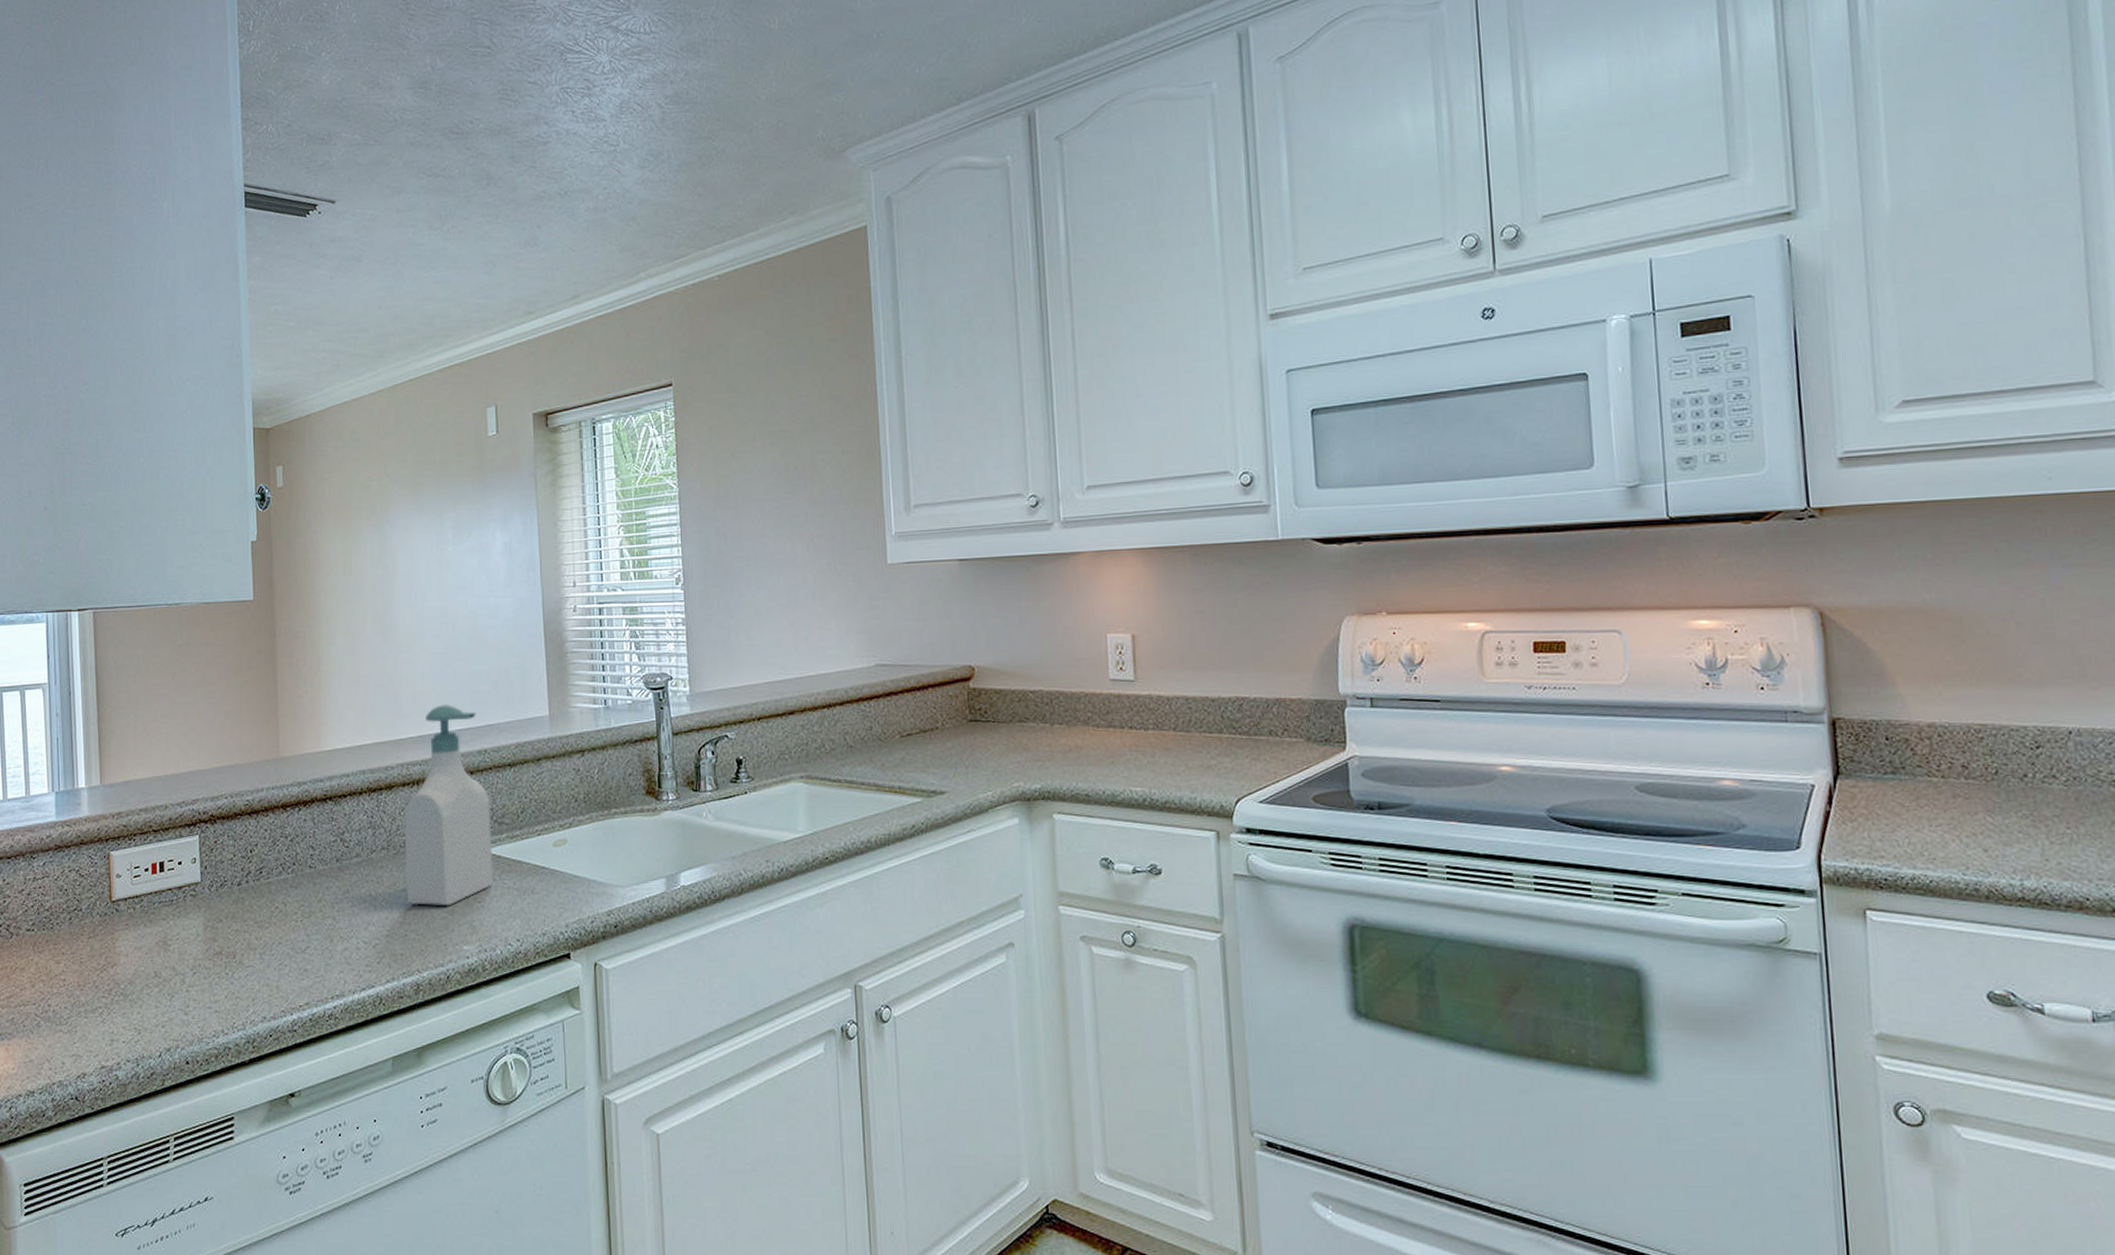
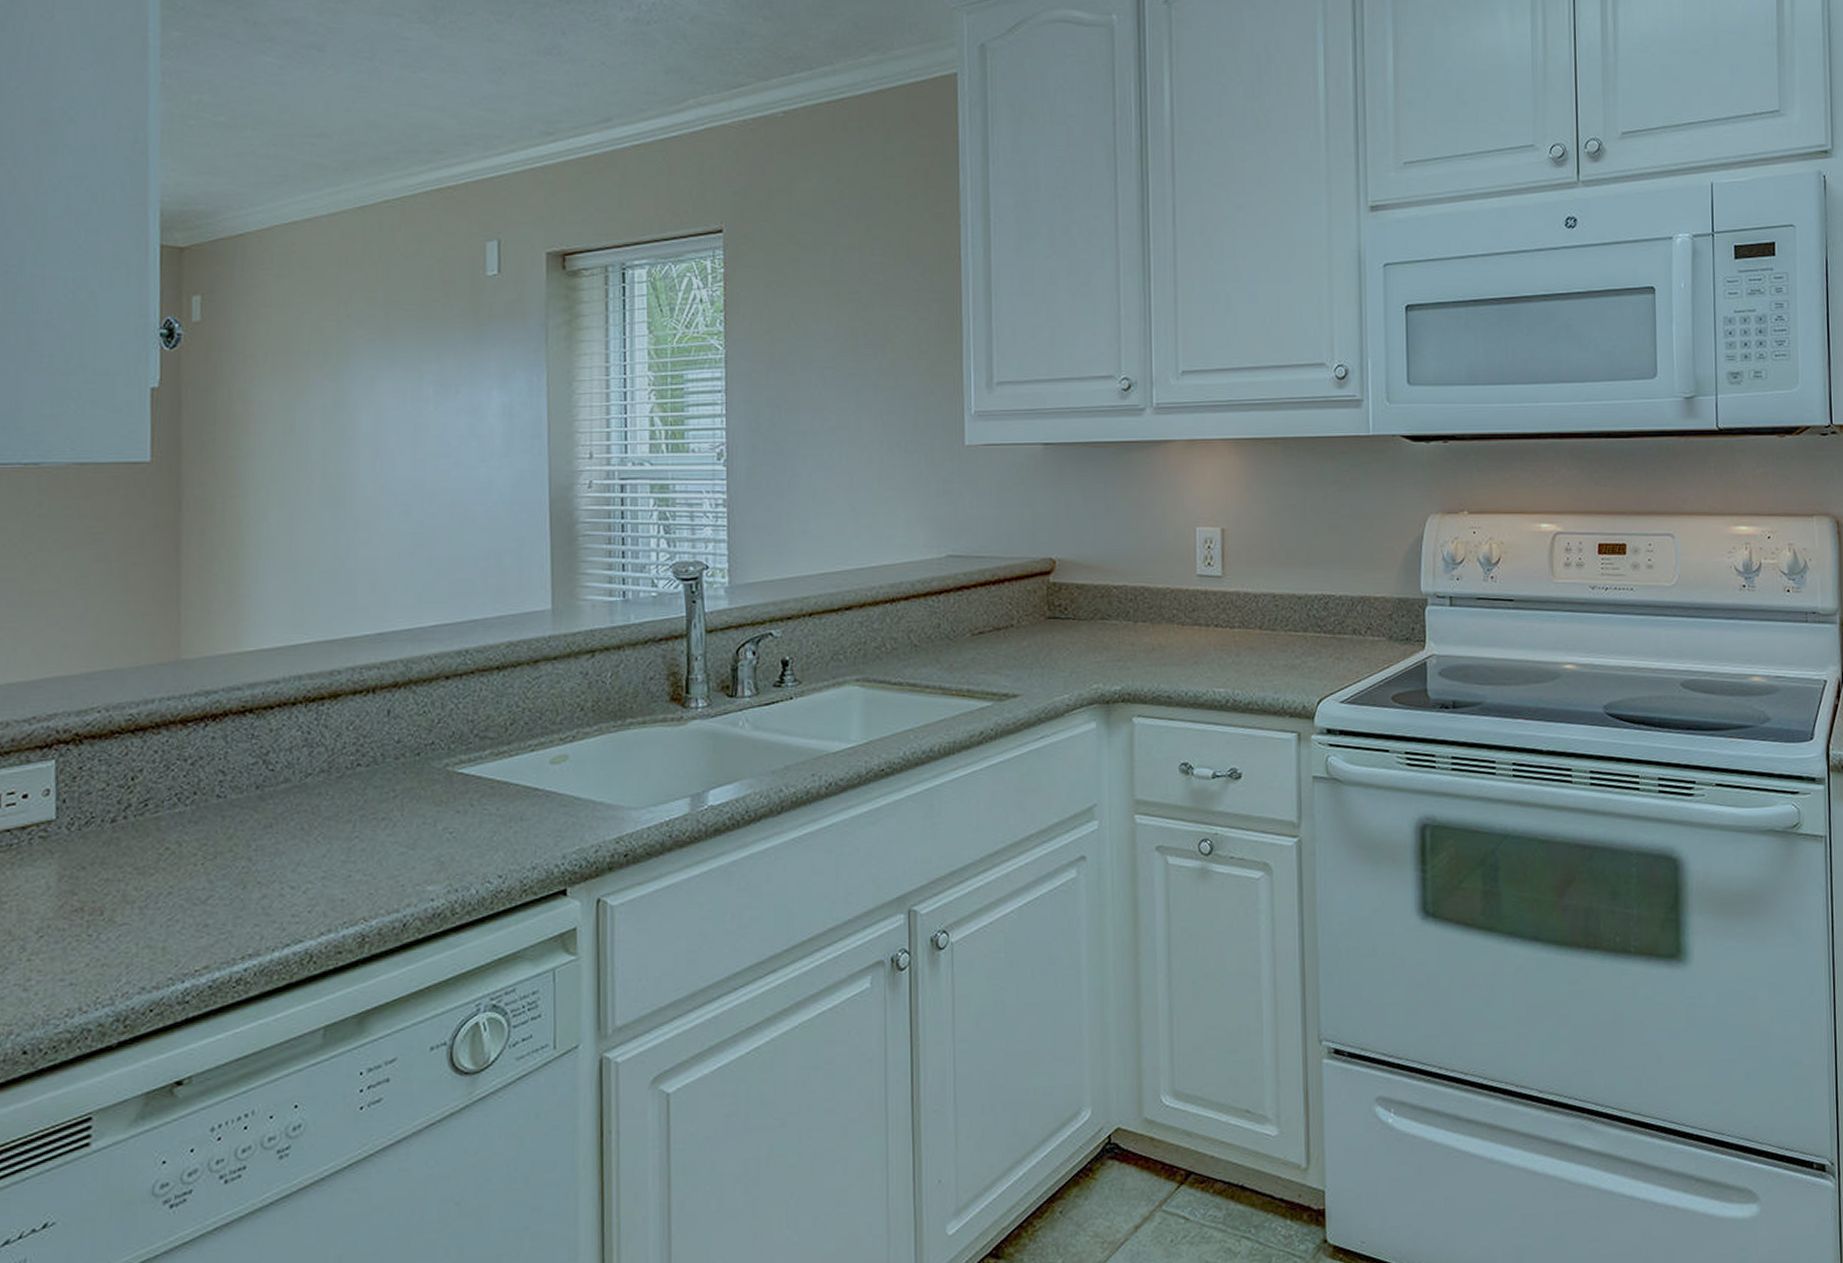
soap bottle: present [403,703,494,906] -> none [351,594,472,840]

